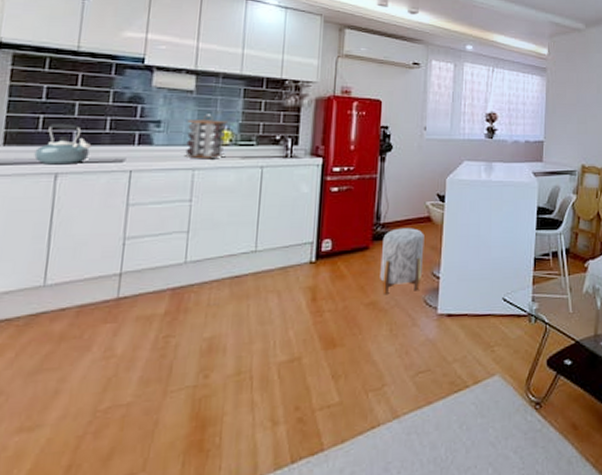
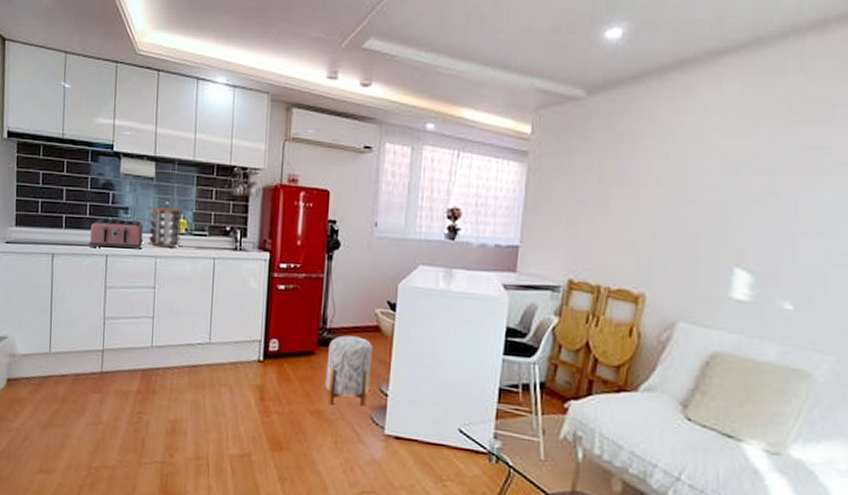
kettle: present [34,123,92,165] -> none [37,207,77,246]
toaster: none [107,133,179,165] -> present [89,218,144,251]

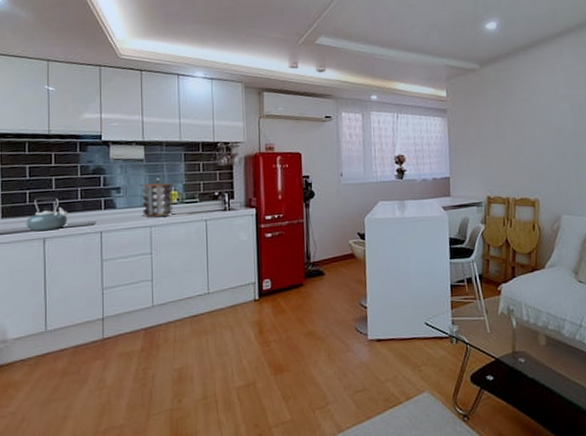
kettle: none [37,207,77,246] -> present [26,196,69,232]
toaster: present [89,218,144,251] -> none [82,198,137,228]
stool: present [325,335,373,406] -> none [314,264,351,324]

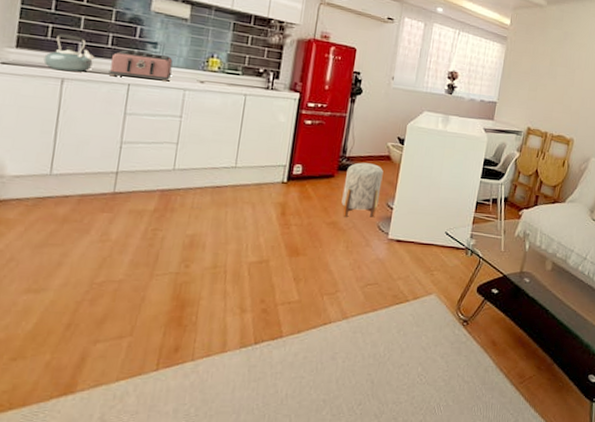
toaster: none [82,198,137,228] -> present [108,49,173,83]
spice rack: present [141,178,174,218] -> none [176,42,217,83]
stool: none [314,264,351,324] -> present [341,162,384,218]

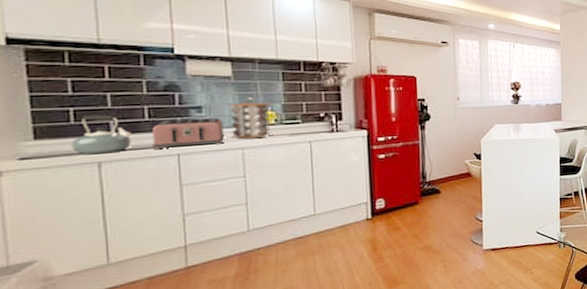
spice rack: none [176,42,217,83] -> present [229,97,272,139]
stool: present [341,162,384,218] -> none [430,183,467,239]

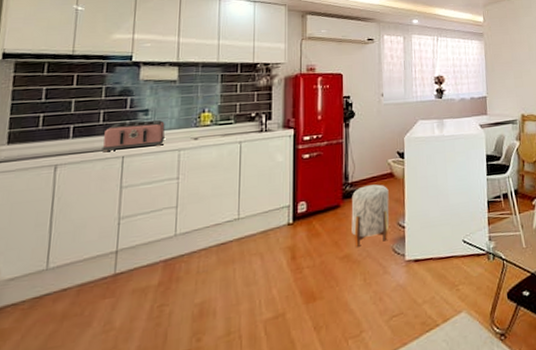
kettle: present [71,114,133,155] -> none [35,119,88,158]
spice rack: present [229,97,272,139] -> none [170,99,208,141]
stool: none [430,183,467,239] -> present [351,184,390,247]

